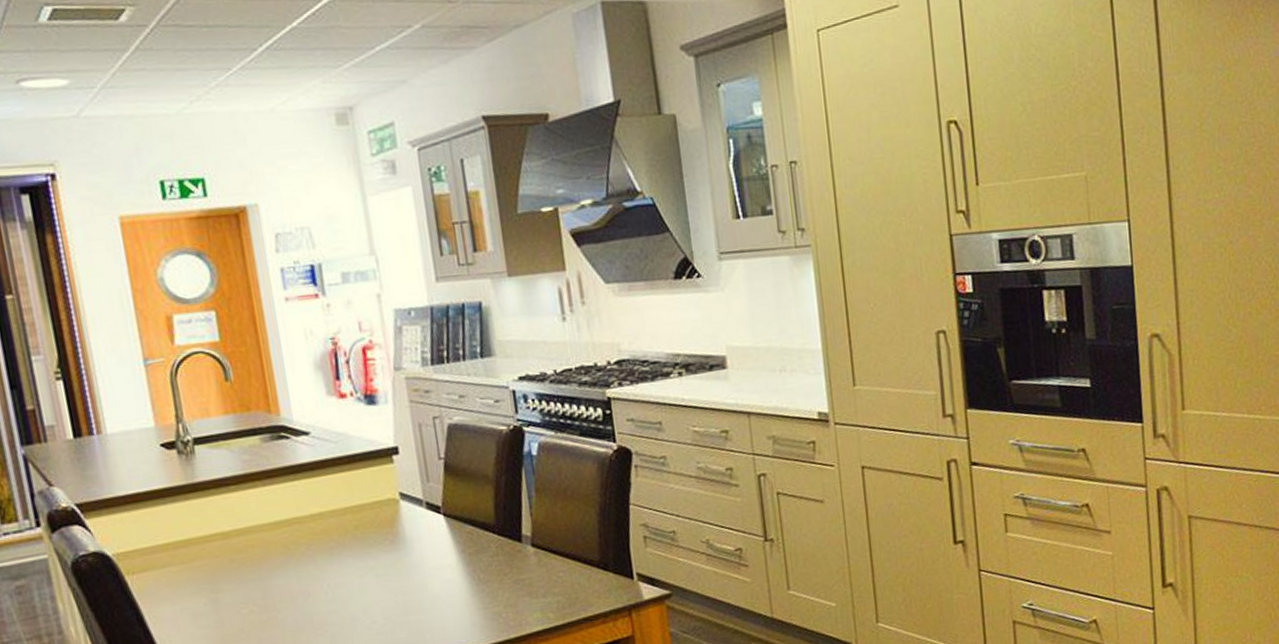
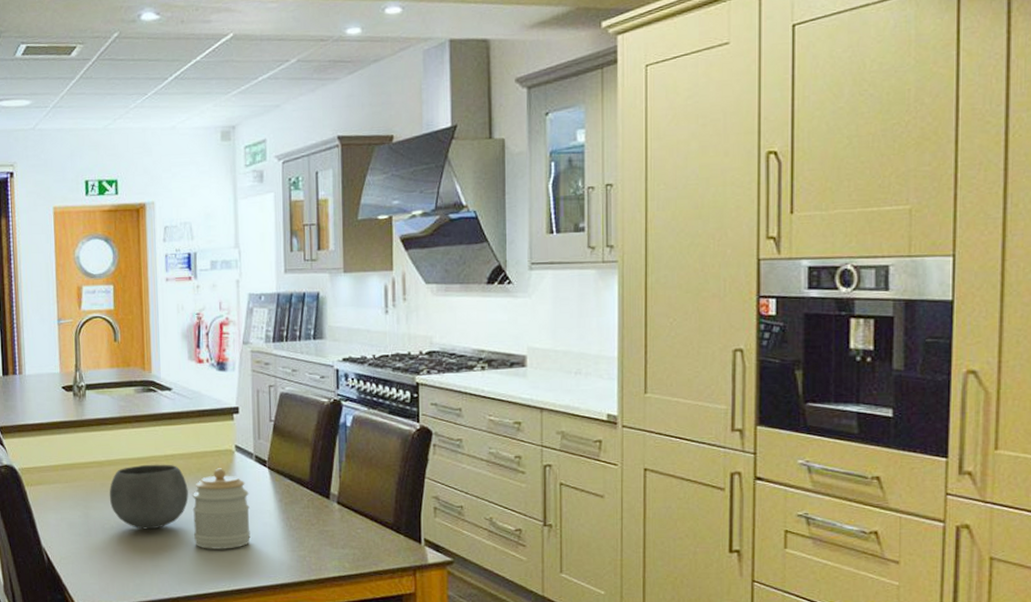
bowl: none [242,525,348,609] -> present [109,464,188,530]
jar: none [351,522,432,621] -> present [192,468,251,549]

